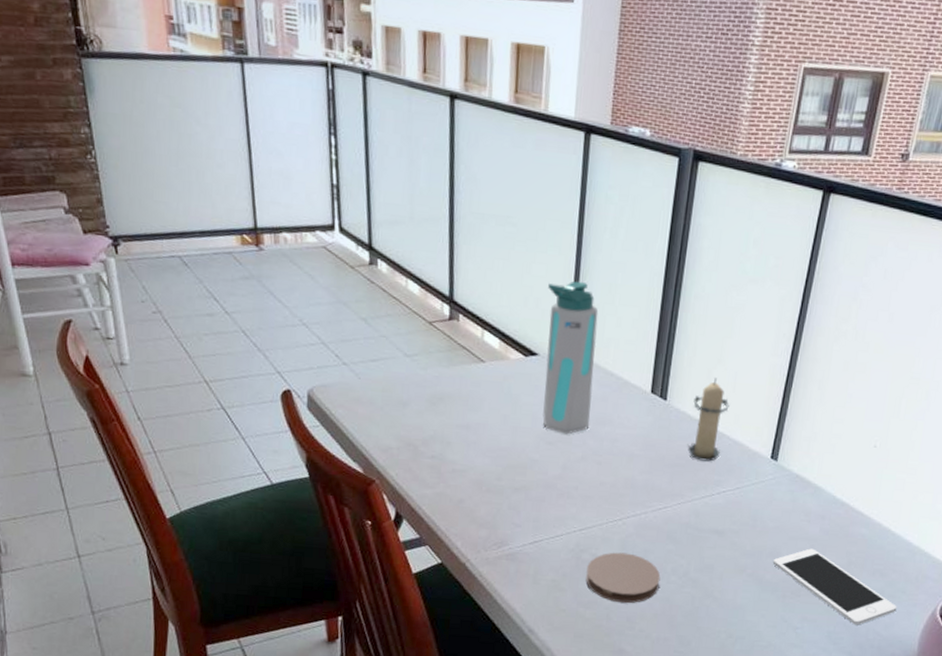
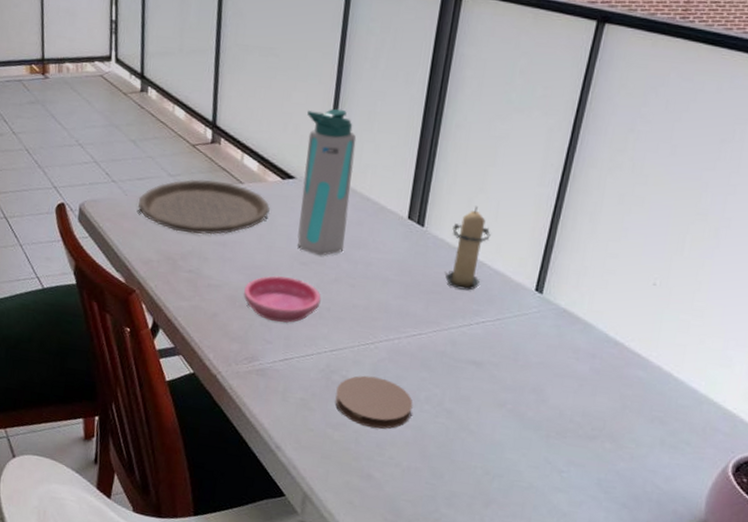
plate: none [372,358,513,418] -> present [137,179,270,235]
saucer: none [490,457,569,505] -> present [244,276,321,323]
cell phone: present [772,548,897,625] -> none [535,387,680,475]

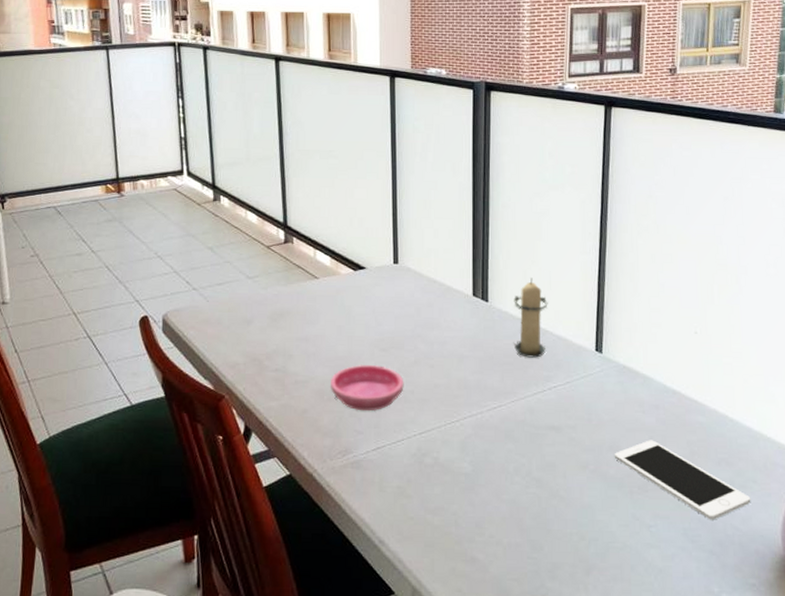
plate: present [137,179,270,235] -> none [219,278,346,333]
water bottle: present [297,108,357,256] -> none [370,200,419,341]
coaster: present [335,375,413,429] -> none [430,454,504,508]
cell phone: none [535,387,680,475] -> present [614,440,751,520]

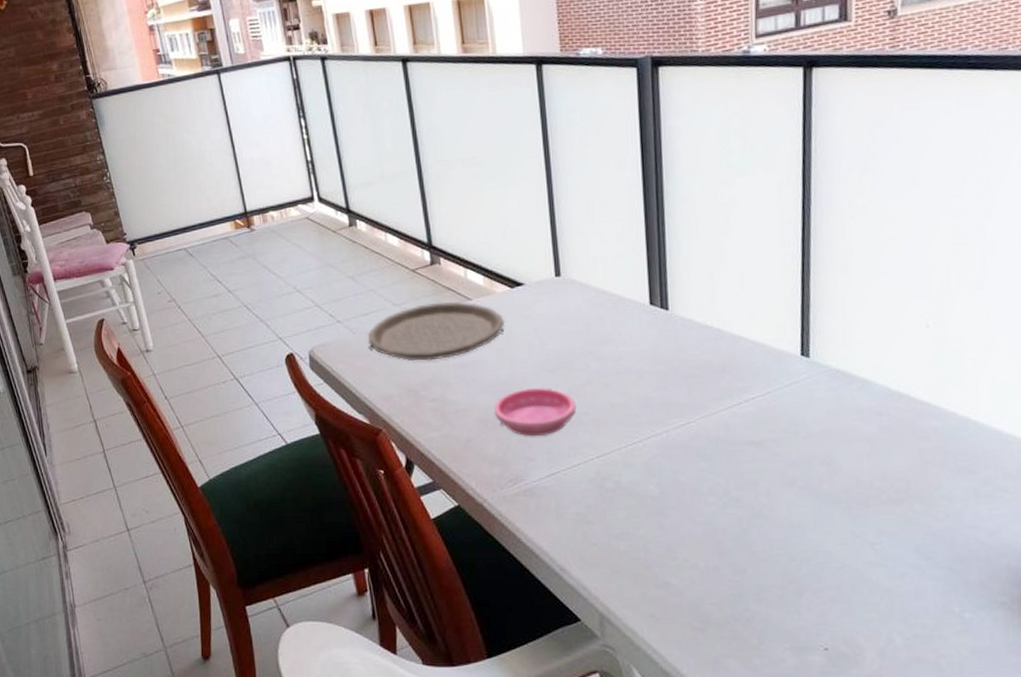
plate: none [219,278,346,333] -> present [367,301,504,361]
candle: present [513,277,548,358] -> none [699,279,741,368]
cell phone: present [614,440,751,520] -> none [827,450,1001,535]

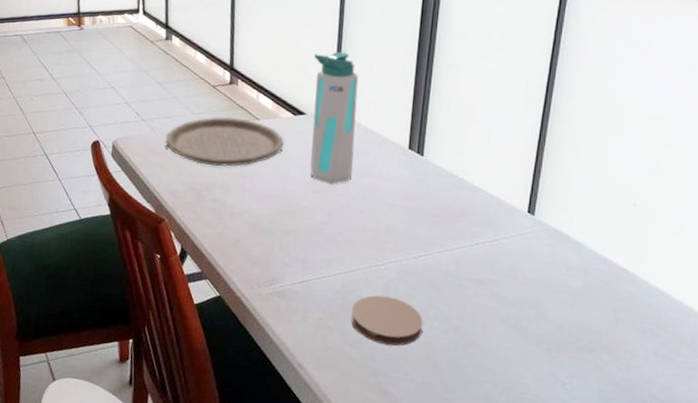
saucer: present [494,388,577,437] -> none [263,203,334,247]
water bottle: none [523,205,590,360] -> present [310,51,359,185]
coaster: none [612,476,698,532] -> present [351,295,423,346]

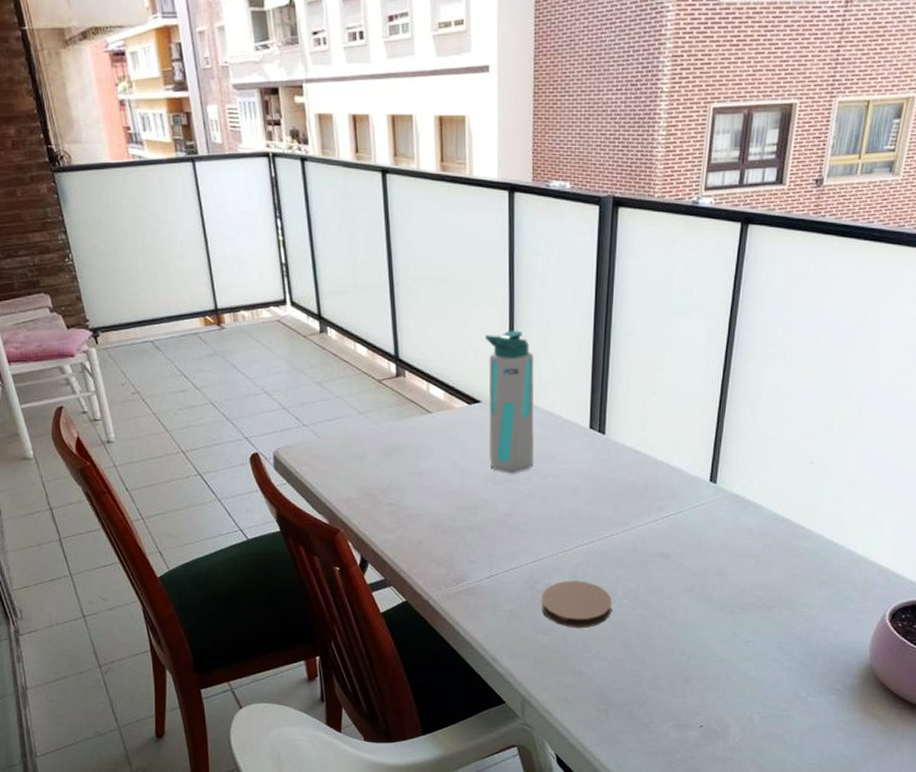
plate: present [165,116,284,167] -> none [331,413,460,468]

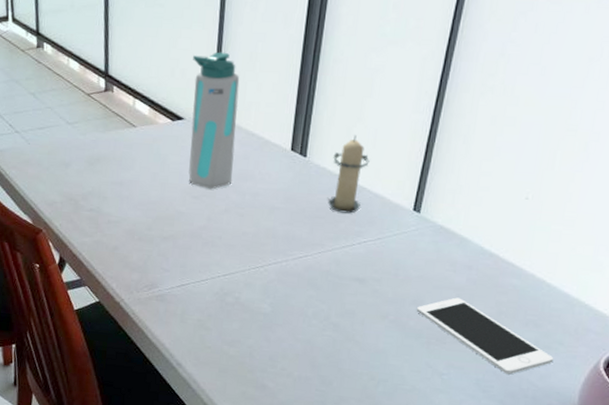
coaster: present [541,580,612,628] -> none [229,296,302,344]
candle: none [628,409,666,489] -> present [327,135,370,214]
cell phone: none [719,564,846,635] -> present [416,297,554,375]

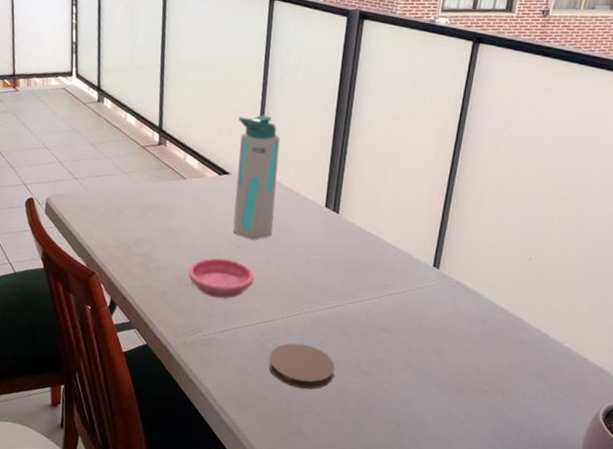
saucer: none [141,210,213,252] -> present [188,258,255,299]
coaster: none [229,296,302,344] -> present [269,343,335,390]
candle: present [327,135,370,214] -> none [357,195,395,267]
cell phone: present [416,297,554,375] -> none [437,349,560,424]

